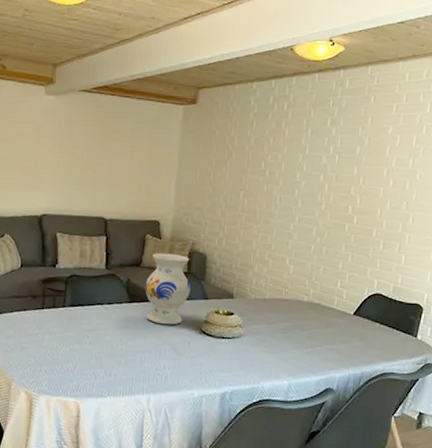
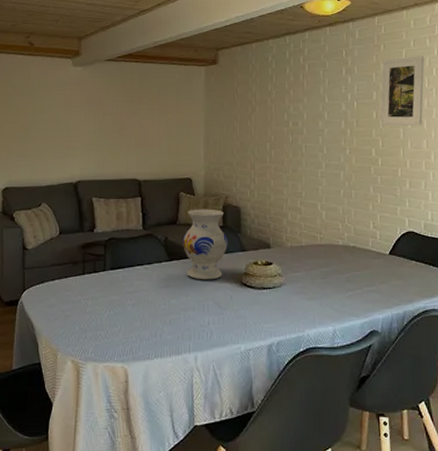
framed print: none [360,112,415,186] -> present [380,56,425,126]

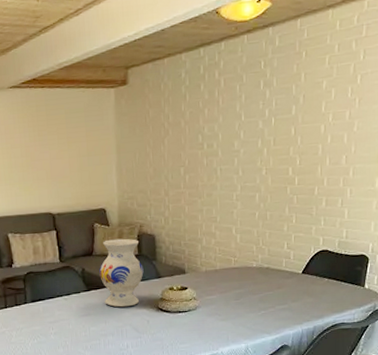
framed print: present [380,56,425,126] -> none [298,61,349,143]

